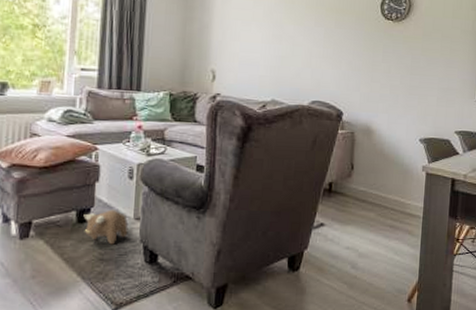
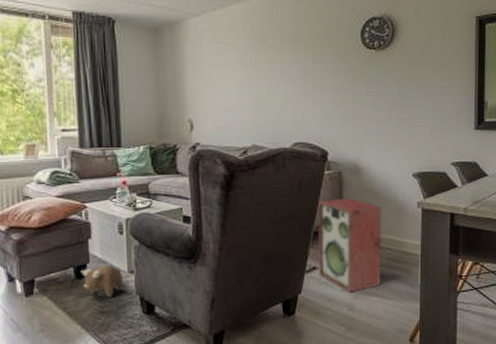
speaker: none [325,157,390,251] -> present [318,198,382,293]

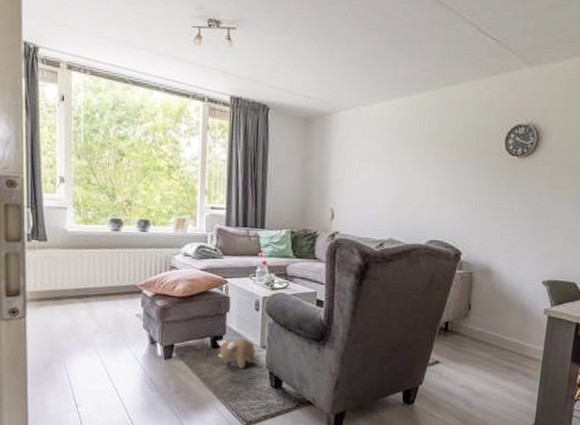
speaker: present [318,198,382,293] -> none [440,298,509,389]

